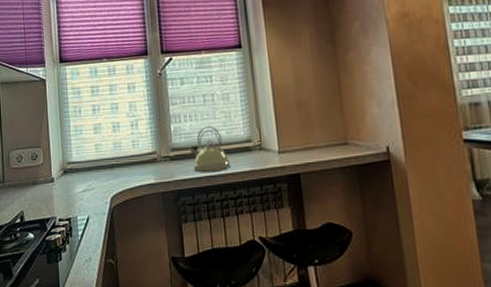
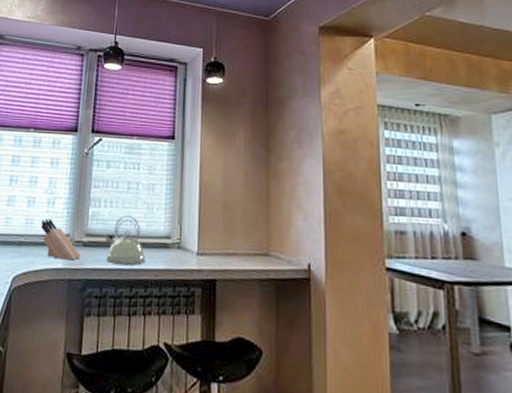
knife block: none [129,140,171,176] -> present [41,218,81,261]

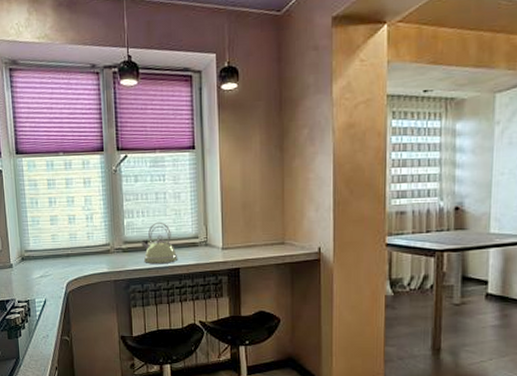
knife block: present [41,218,81,261] -> none [84,232,122,265]

